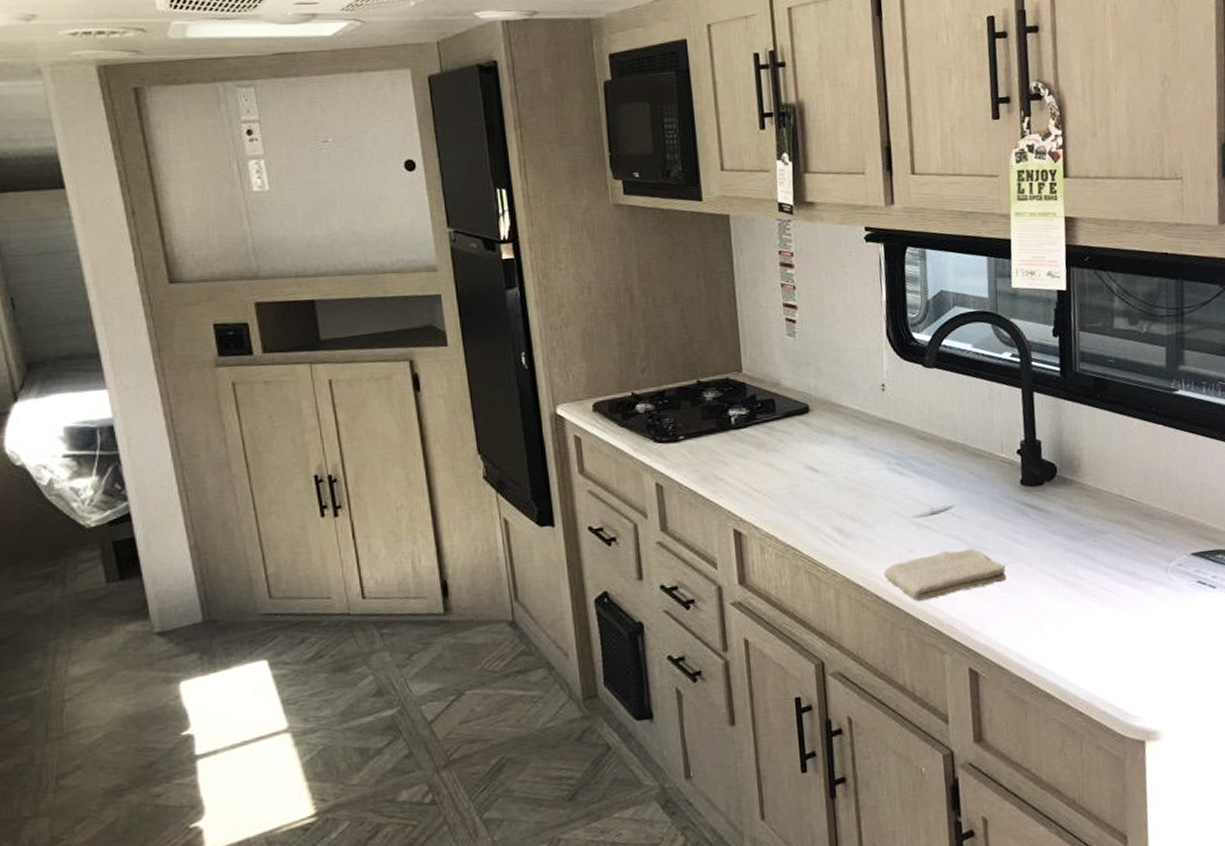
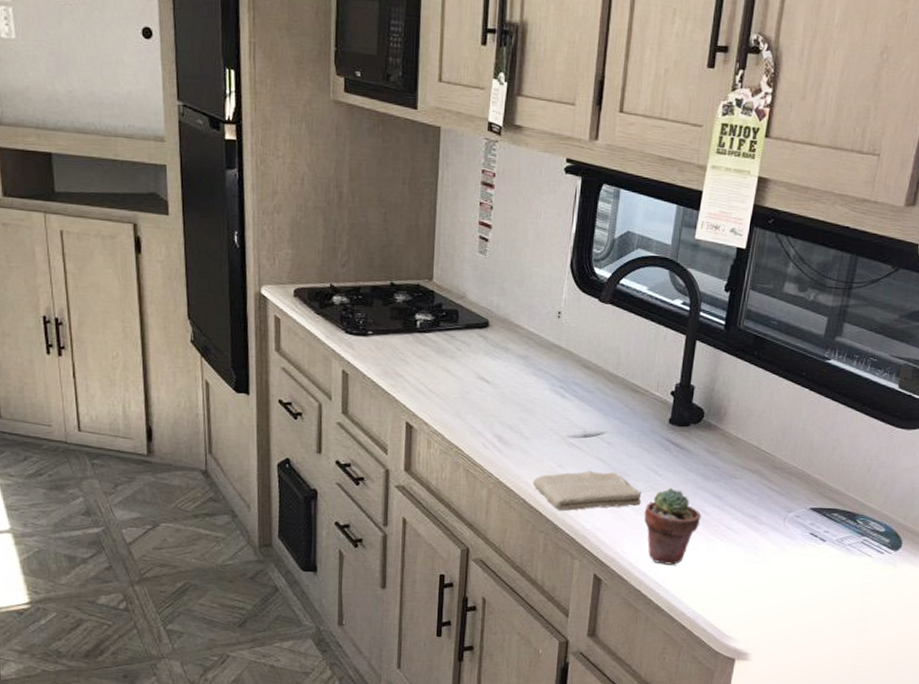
potted succulent: none [1012,555,1076,644] -> present [644,487,701,565]

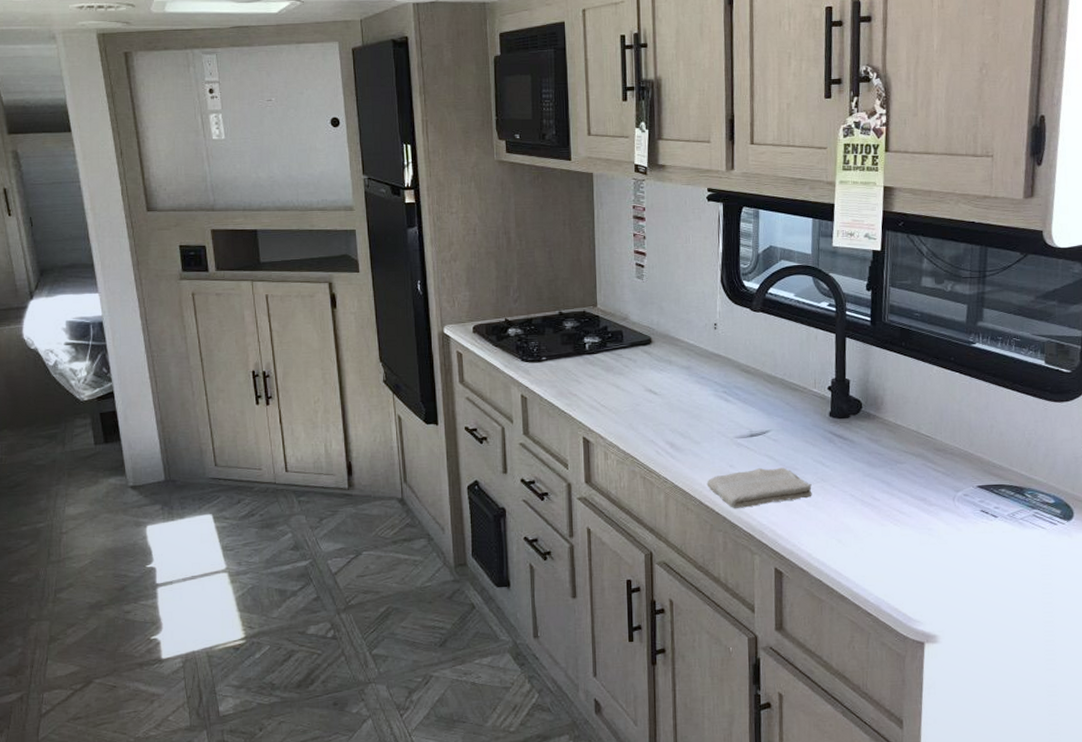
potted succulent: present [644,487,701,565] -> none [816,477,872,553]

